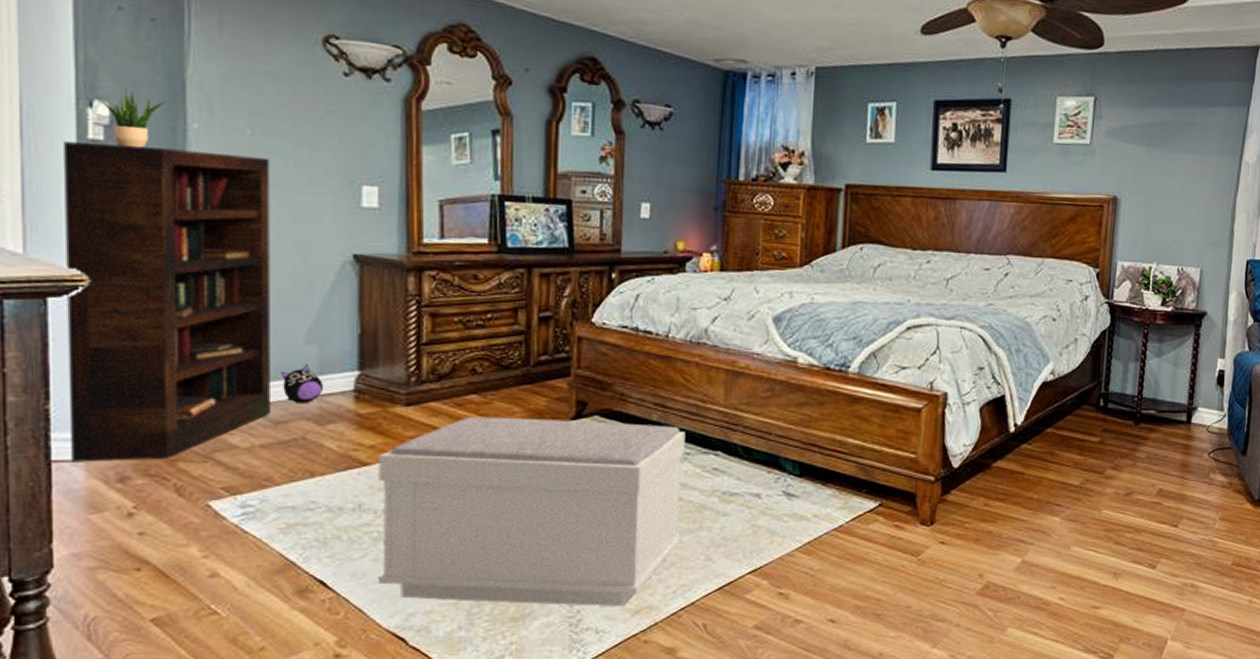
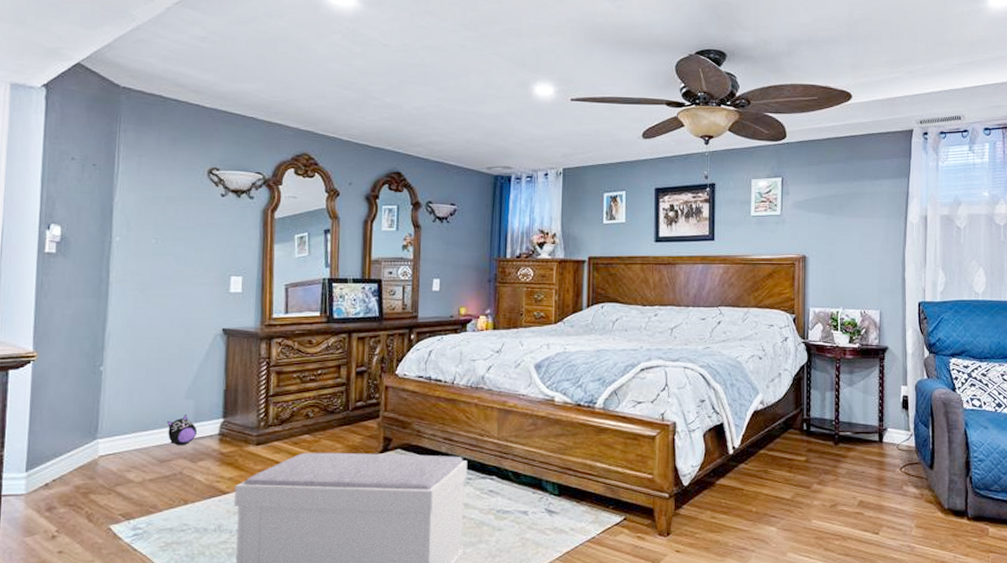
bookcase: present [62,142,272,463] -> none [16,255,168,496]
potted plant: present [99,87,168,149] -> none [54,214,100,257]

